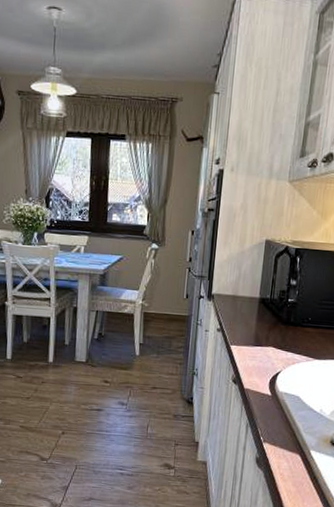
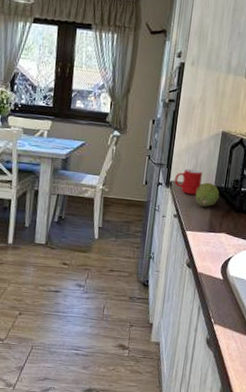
cup: none [216,280,246,307] -> present [174,168,203,195]
fruit: none [238,294,265,320] -> present [195,182,220,208]

